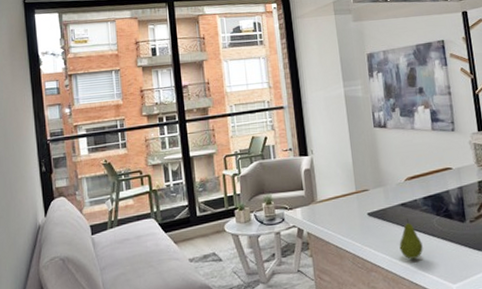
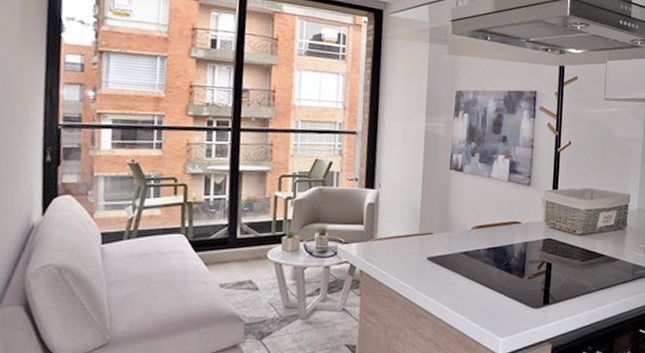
fruit: present [399,218,423,260] -> none [454,268,478,309]

